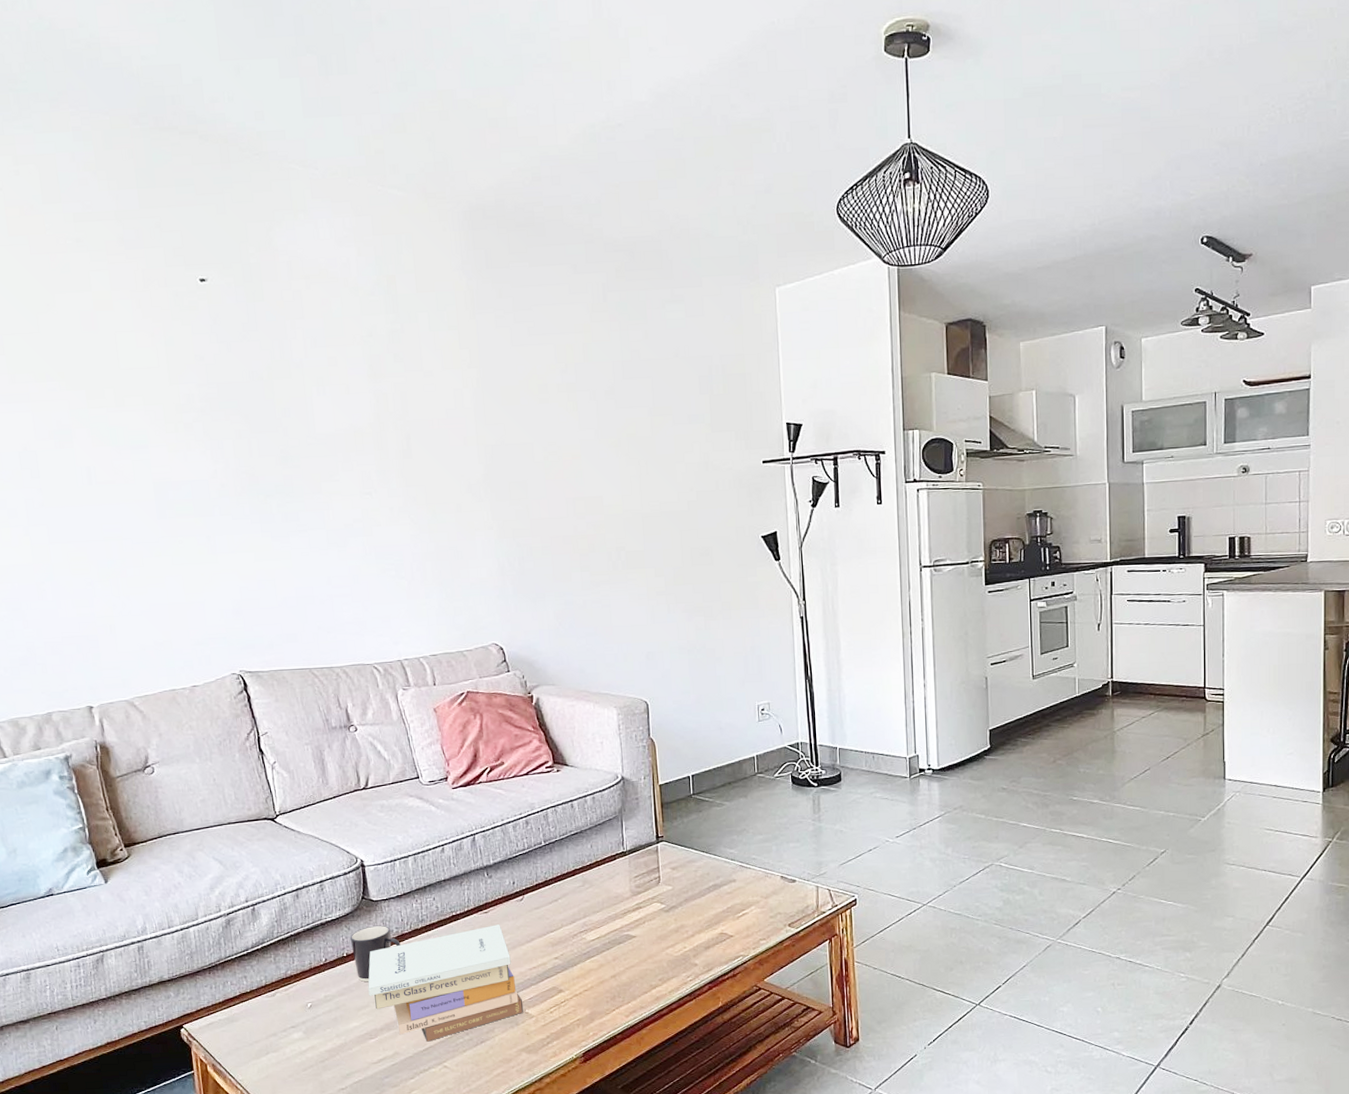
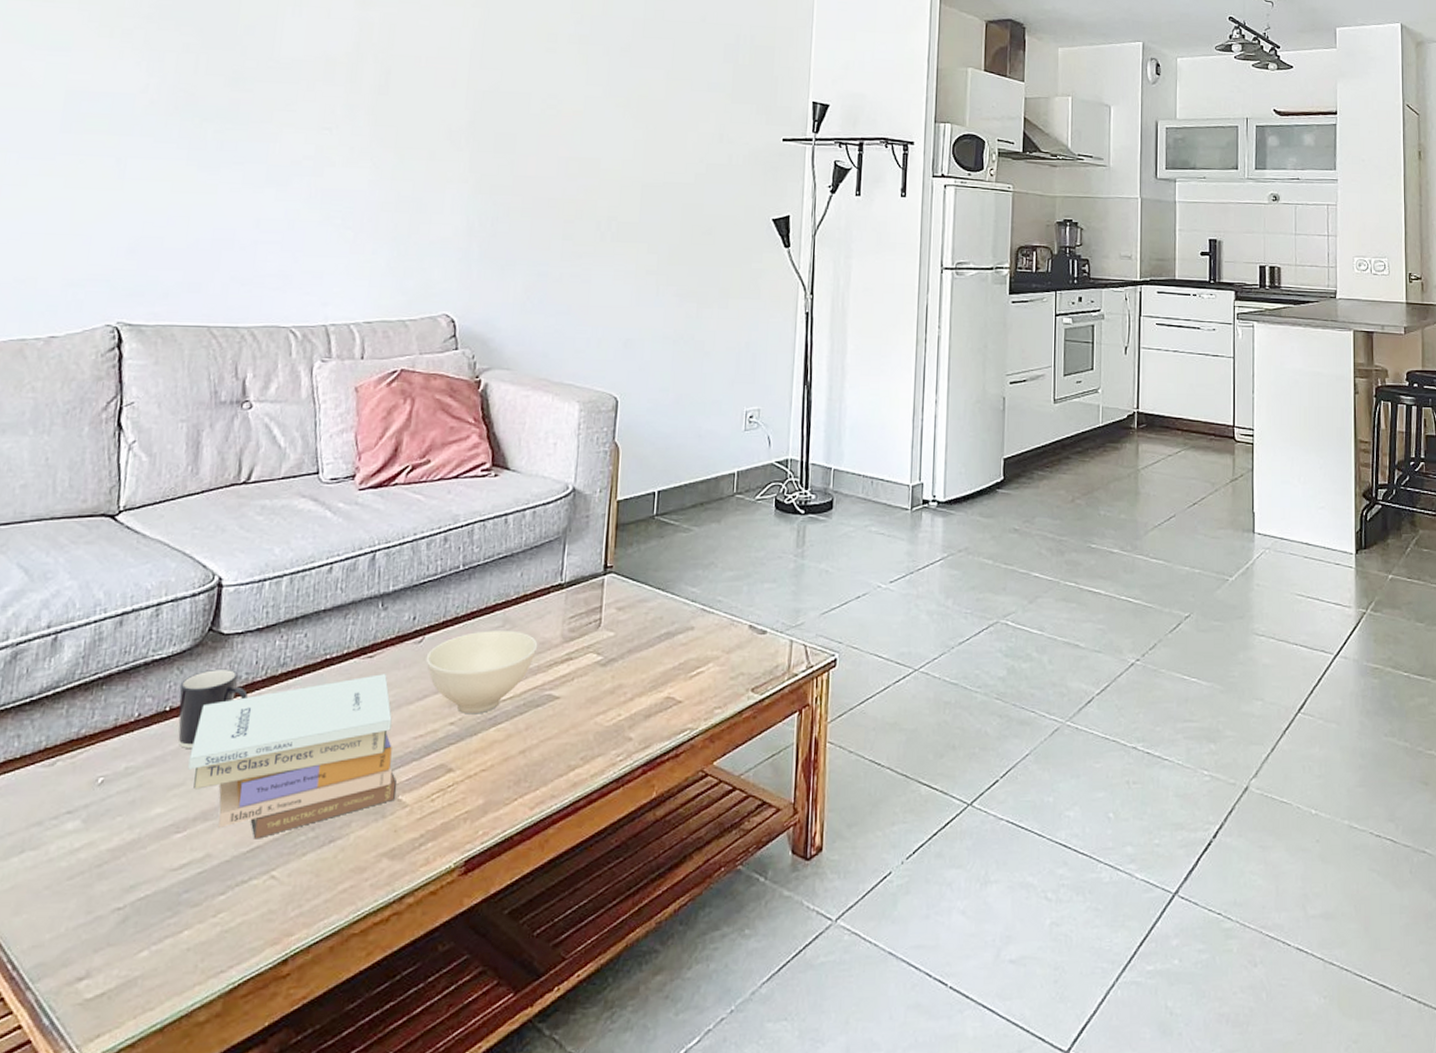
bowl: none [528,888,613,951] -> present [425,630,538,715]

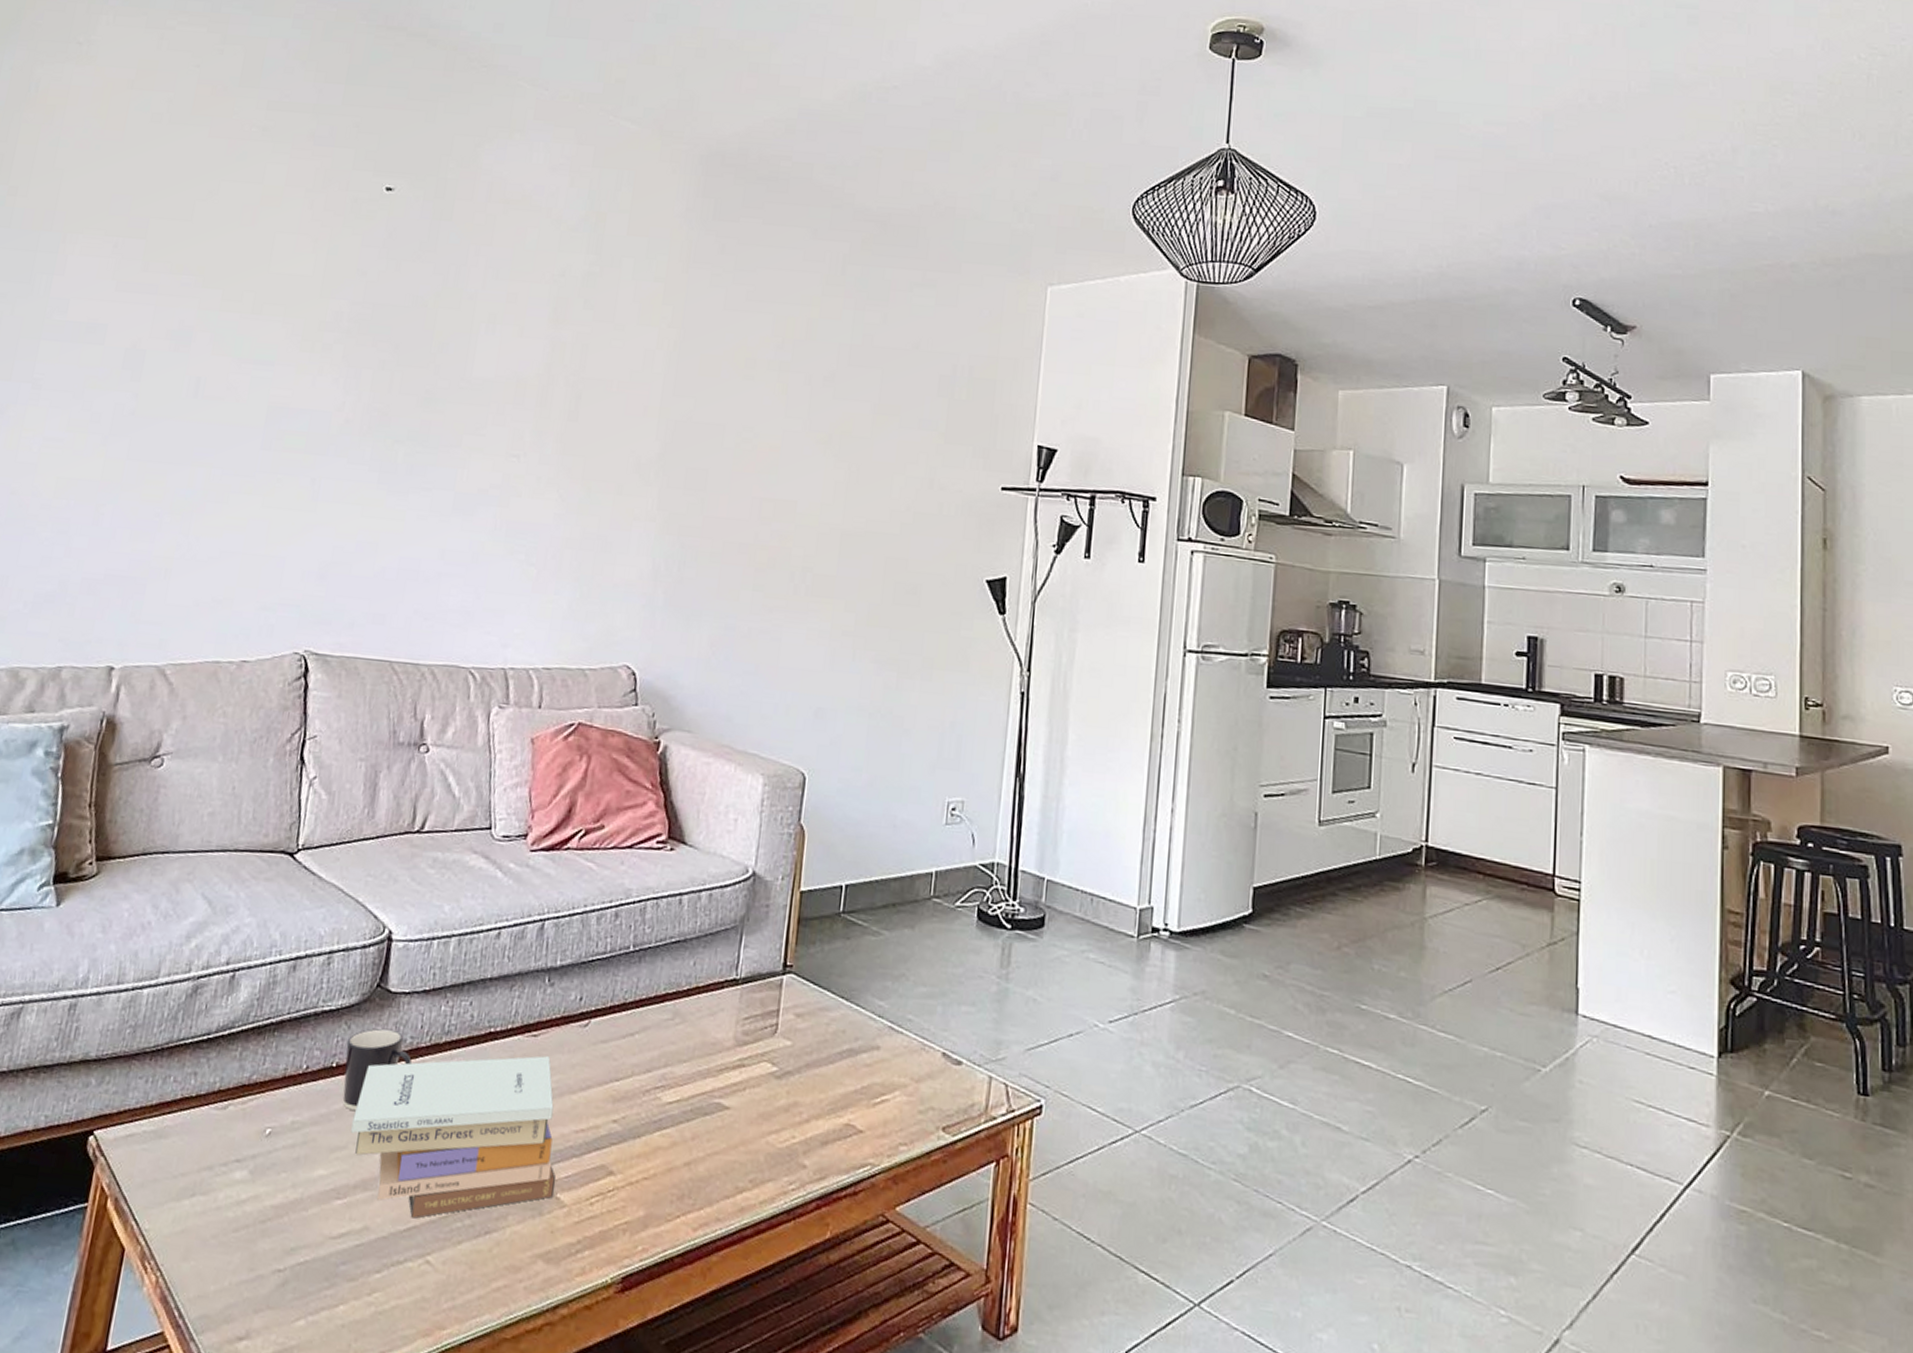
bowl: present [425,630,538,715] -> none [590,1021,709,1115]

